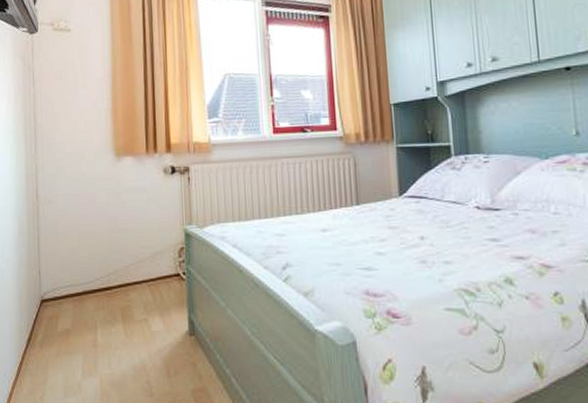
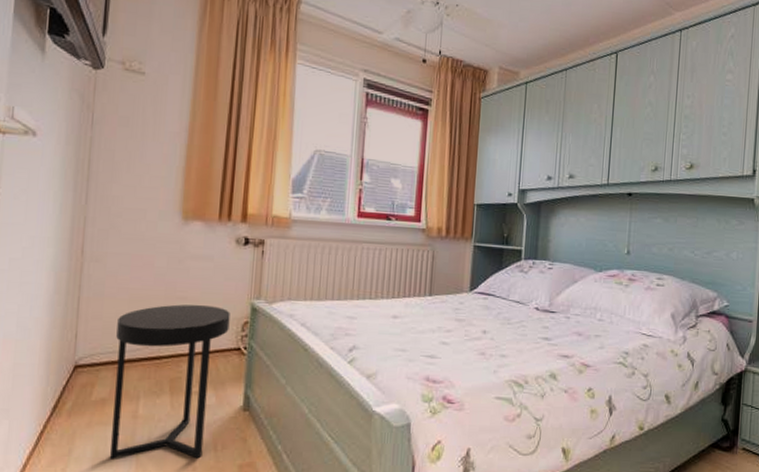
side table: none [71,235,167,387] -> present [110,304,230,459]

